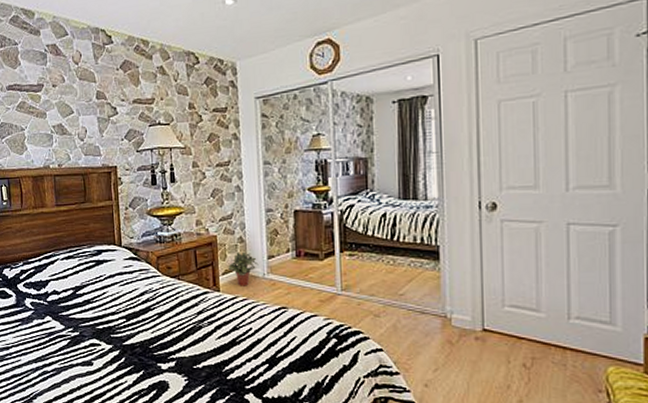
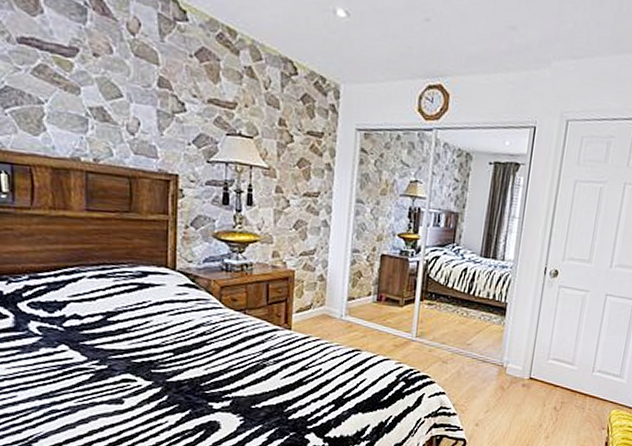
potted plant: present [228,252,259,286] -> none [304,290,337,326]

